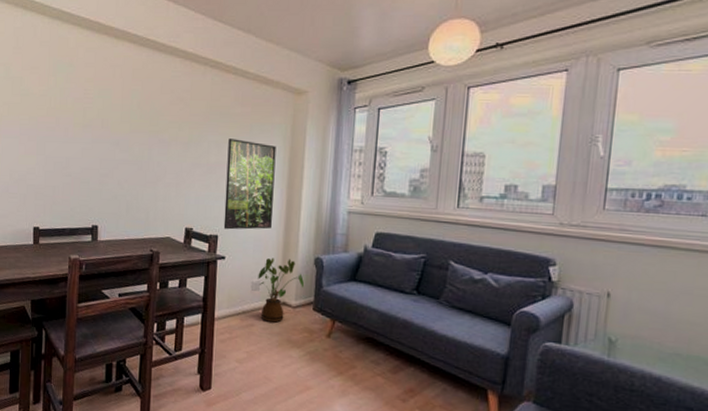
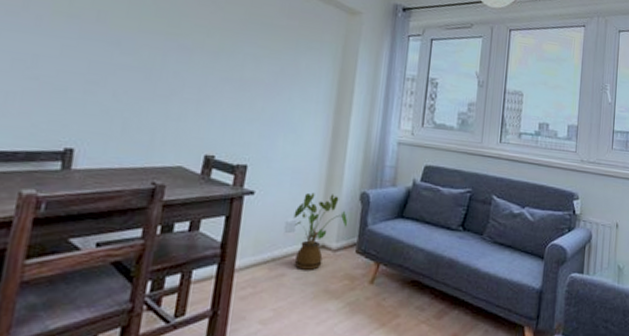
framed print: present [223,138,276,230] -> none [255,53,325,160]

